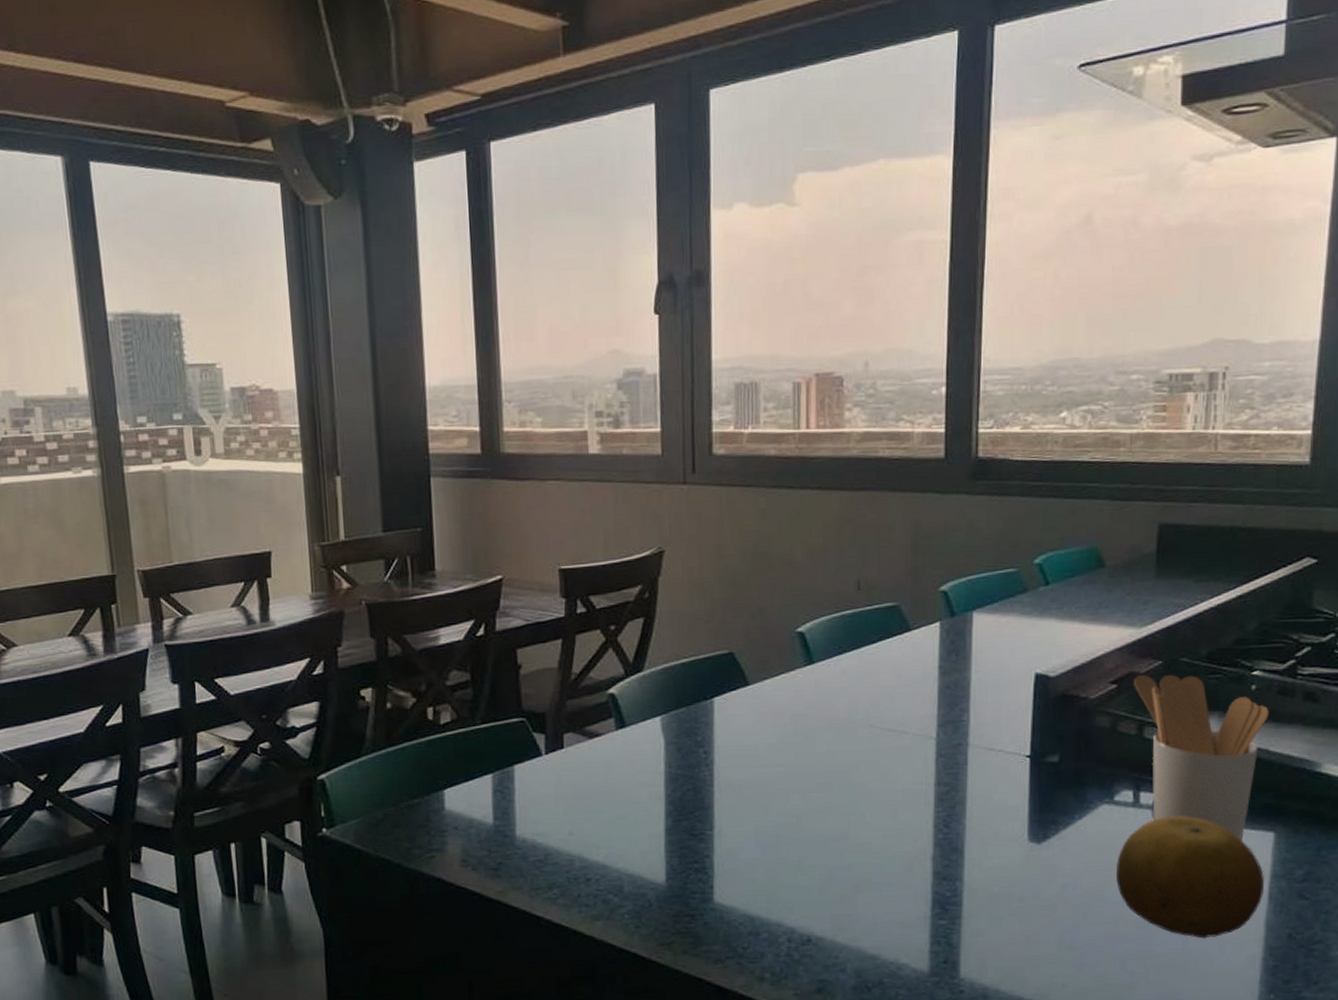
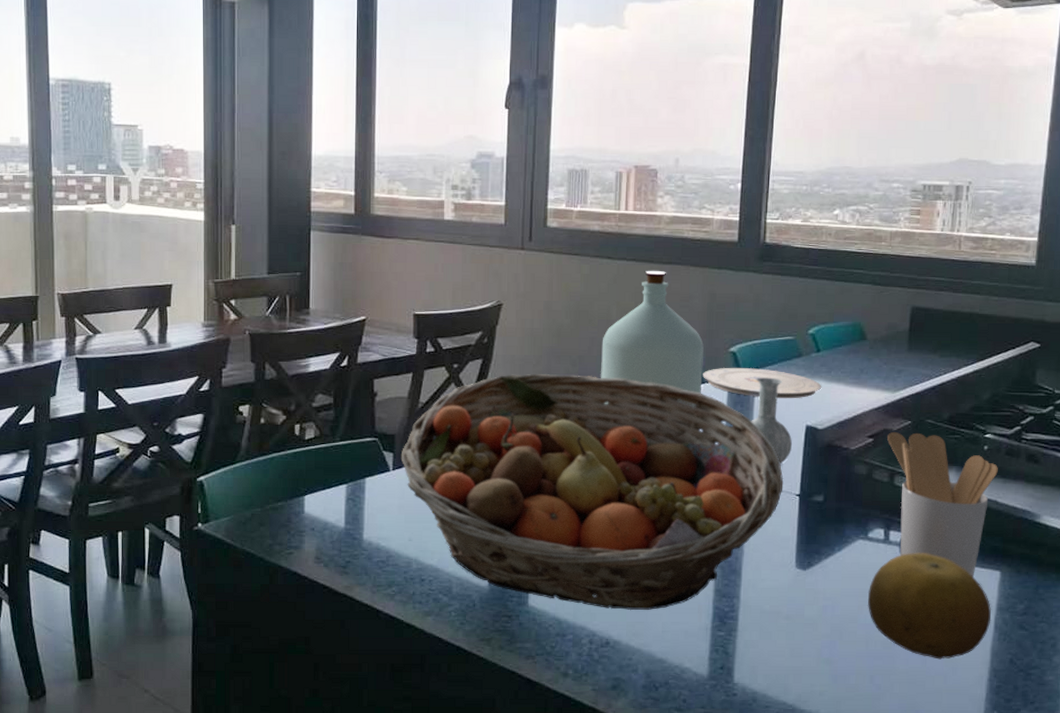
fruit basket: none [553,630,1011,902] -> present [400,374,784,611]
bottle: none [785,499,1019,722] -> present [601,271,792,465]
plate: none [908,609,1053,644] -> present [703,368,822,399]

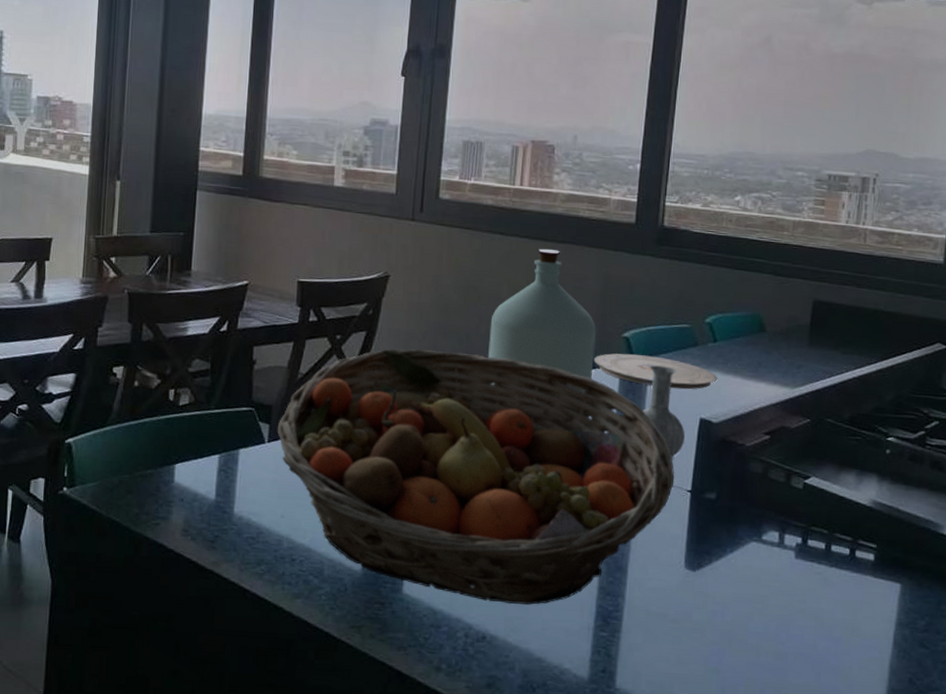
fruit: present [867,553,991,659] -> none [759,559,890,675]
utensil holder: present [887,432,998,577] -> none [785,430,901,589]

